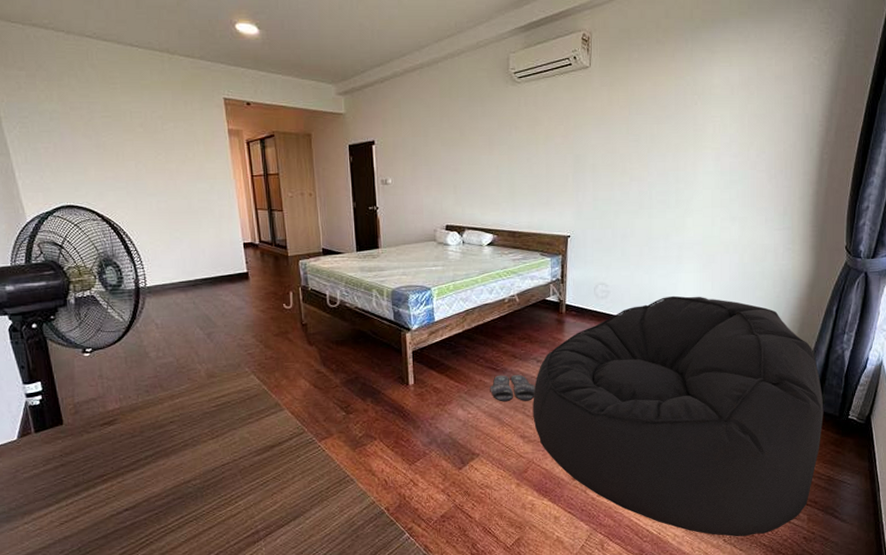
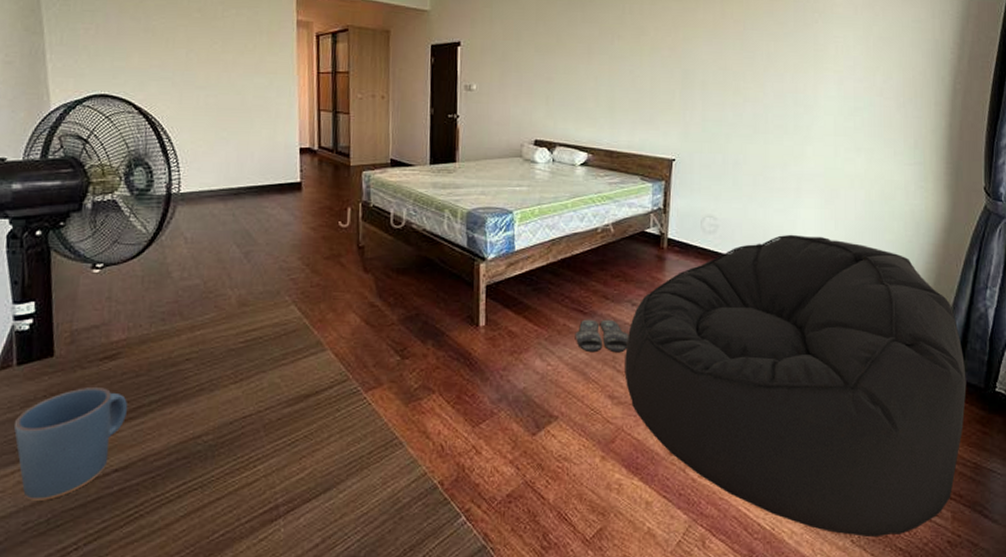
mug: none [40,447,129,535] -> present [13,388,128,501]

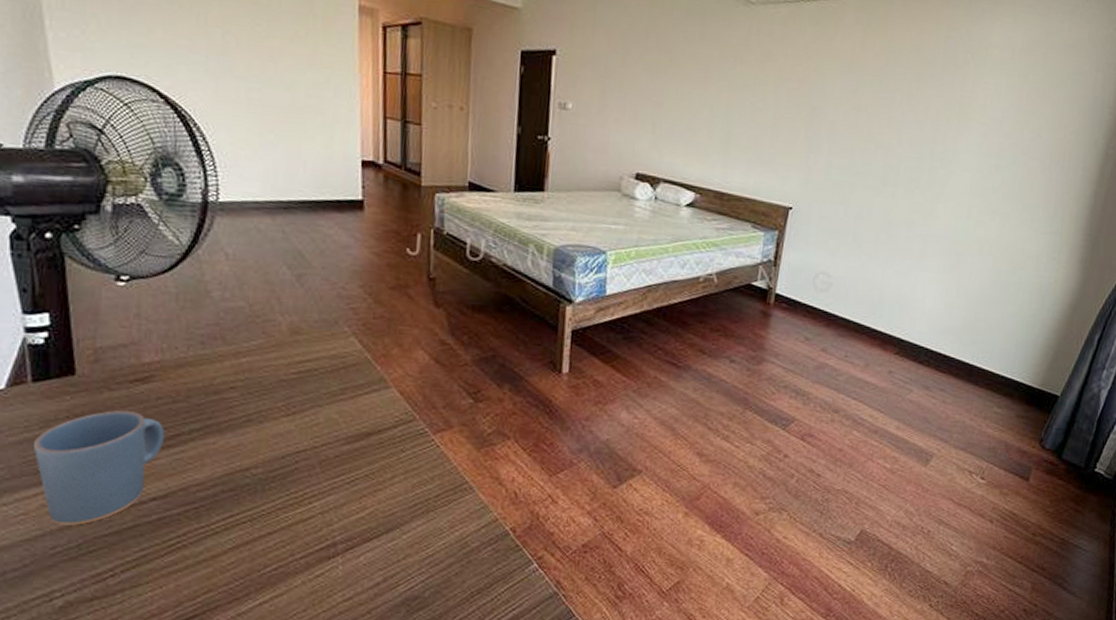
slippers: present [575,319,629,353] -> none [666,373,725,410]
bean bag chair: present [625,234,967,538] -> none [716,298,1069,603]

